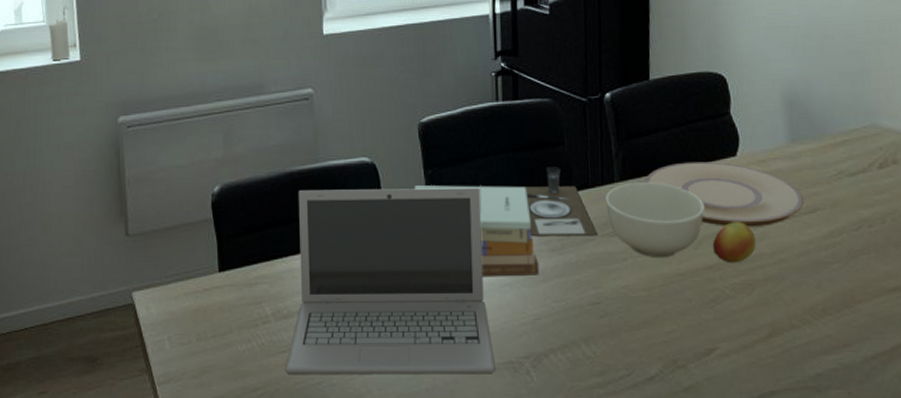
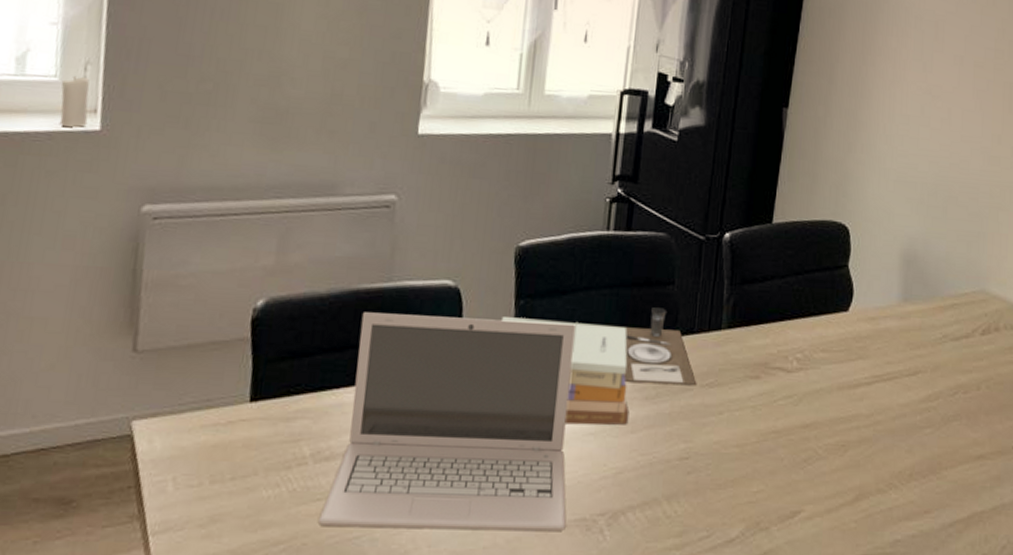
bowl: present [605,182,705,258] -> none [709,331,810,414]
plate: present [644,161,803,227] -> none [753,313,906,387]
fruit: present [712,222,756,263] -> none [812,379,856,423]

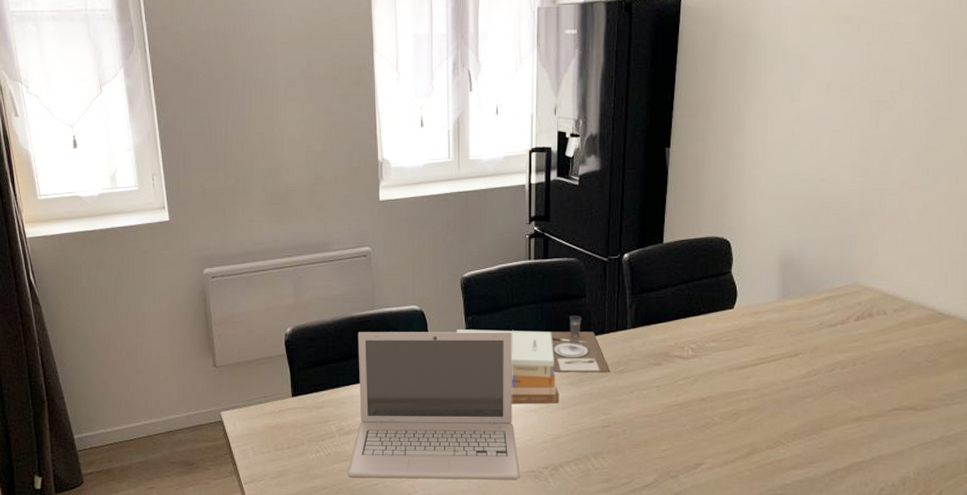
candle: present [59,75,90,129] -> none [141,184,161,221]

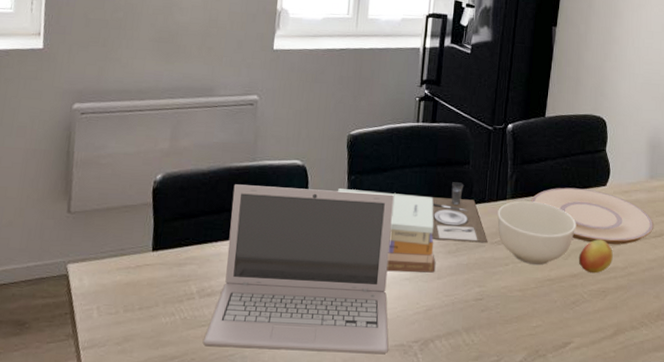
bowl: none [619,329,703,392] -> present [497,200,577,266]
plate: none [653,313,787,368] -> present [531,187,653,245]
fruit: none [707,363,744,397] -> present [578,239,613,274]

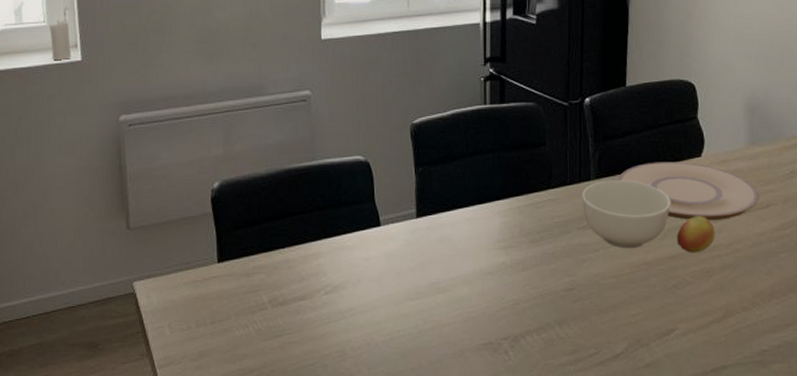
candle: none [14,8,35,47] -> present [50,20,72,61]
laptop: present [202,184,395,354] -> none [280,184,476,356]
books: present [338,189,436,273] -> none [406,182,519,267]
place setting: present [431,182,488,242] -> none [508,166,574,229]

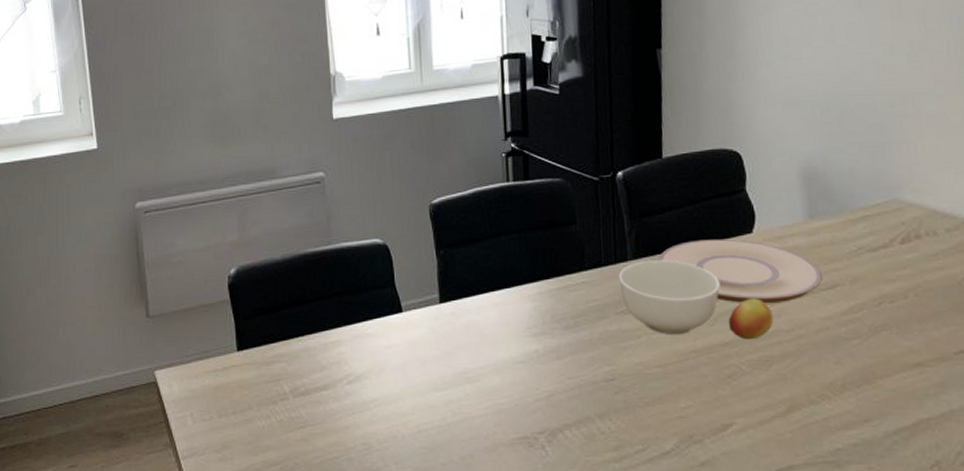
candle: present [50,20,72,61] -> none [66,109,88,150]

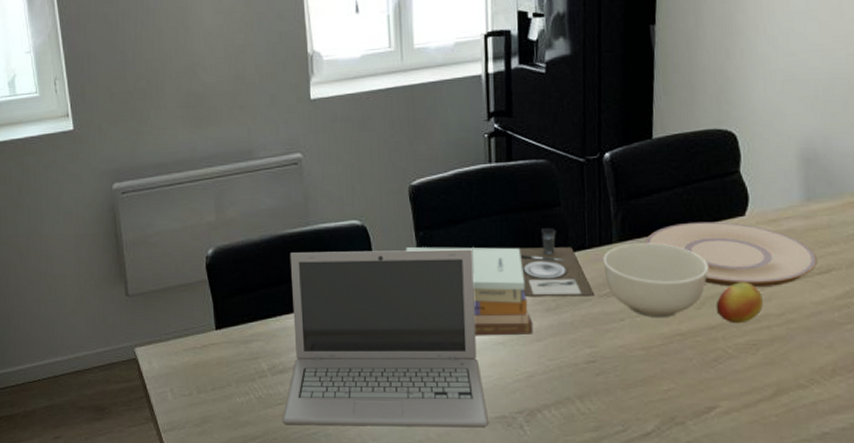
laptop: none [303,267,510,448] -> present [282,249,488,427]
books: none [427,265,553,355] -> present [406,247,533,336]
place setting: none [536,246,612,314] -> present [518,228,595,296]

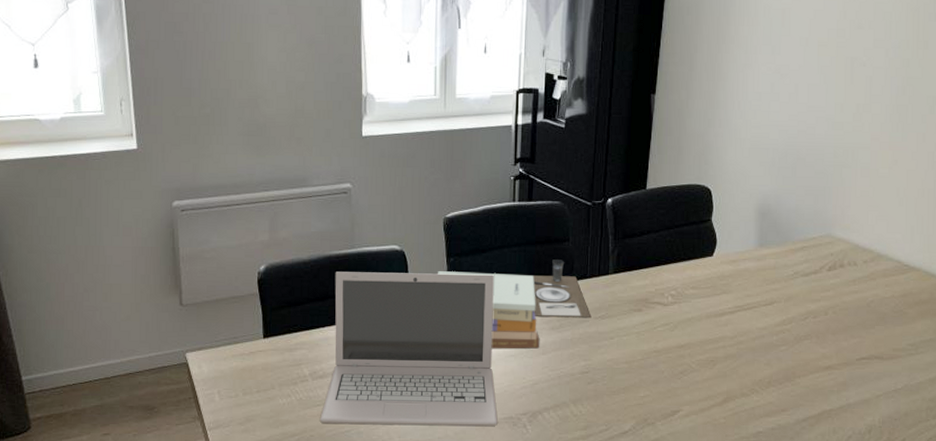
bowl: present [603,242,709,319] -> none [600,275,682,338]
plate: present [645,221,817,288] -> none [634,259,763,315]
fruit: present [715,282,763,324] -> none [685,310,721,344]

